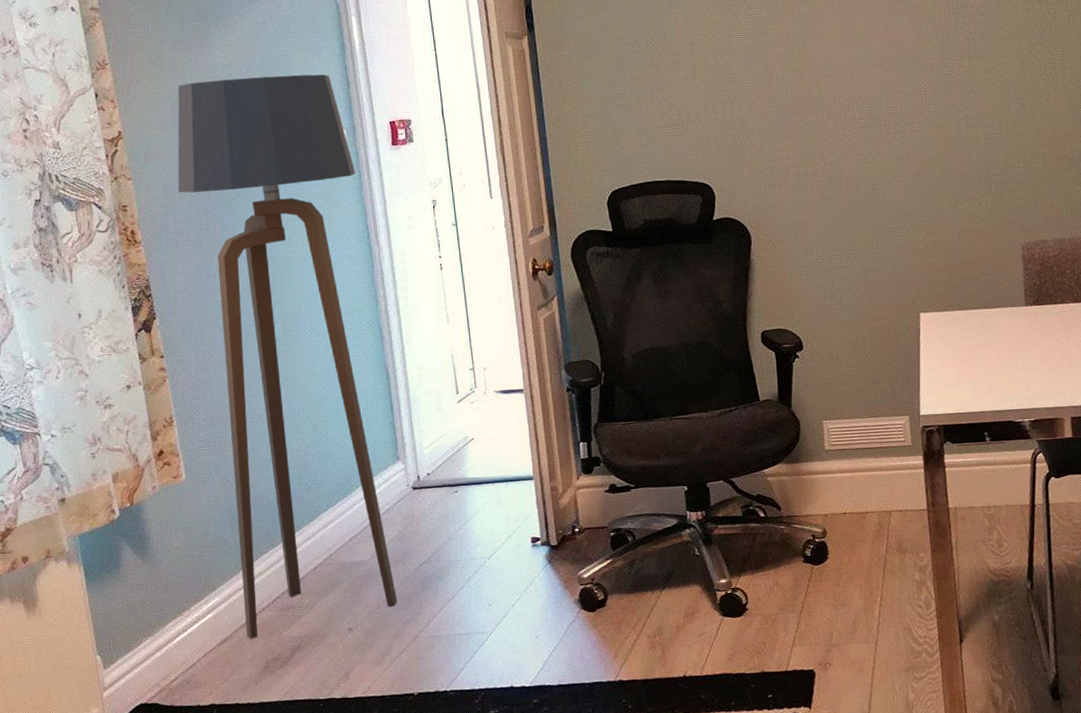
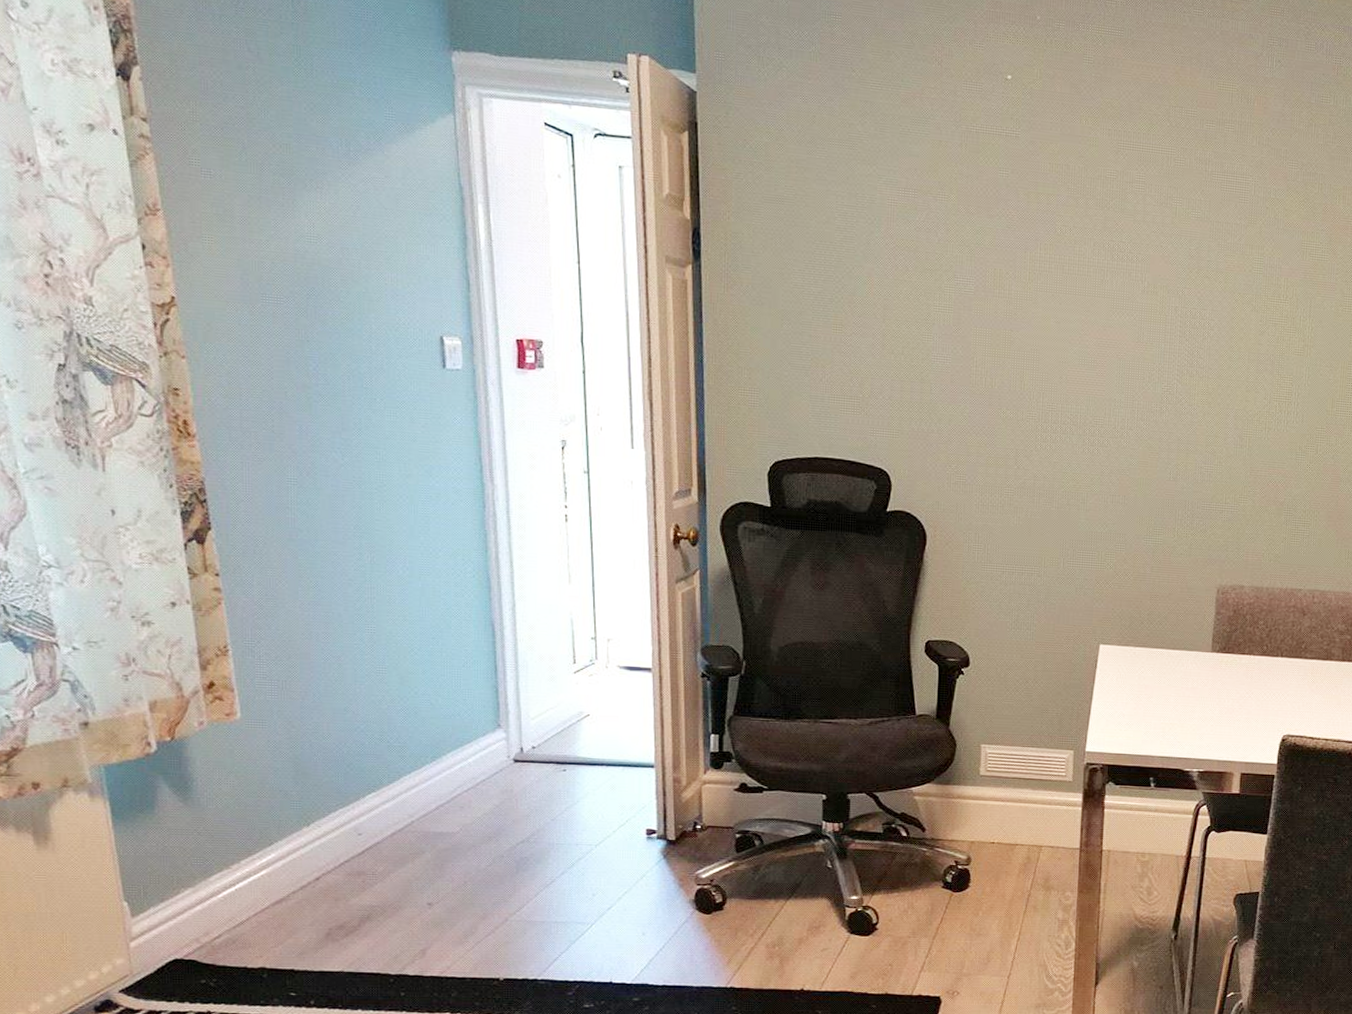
floor lamp: present [178,74,397,639] -> none [246,251,487,903]

